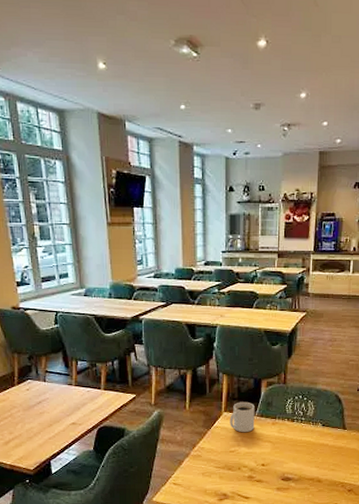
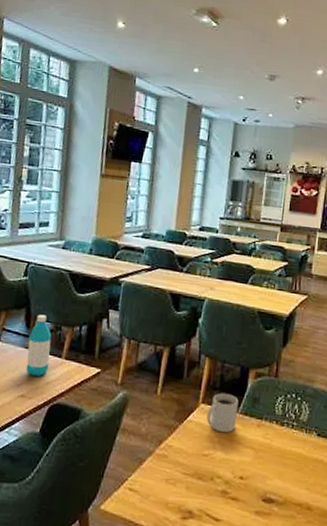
water bottle: none [70,356,91,406] -> present [26,314,52,376]

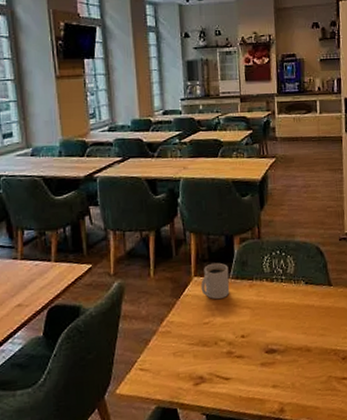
water bottle: present [26,314,52,376] -> none [14,224,40,284]

